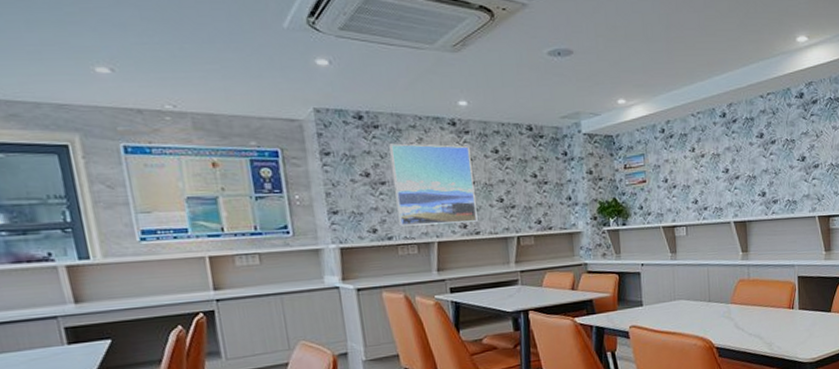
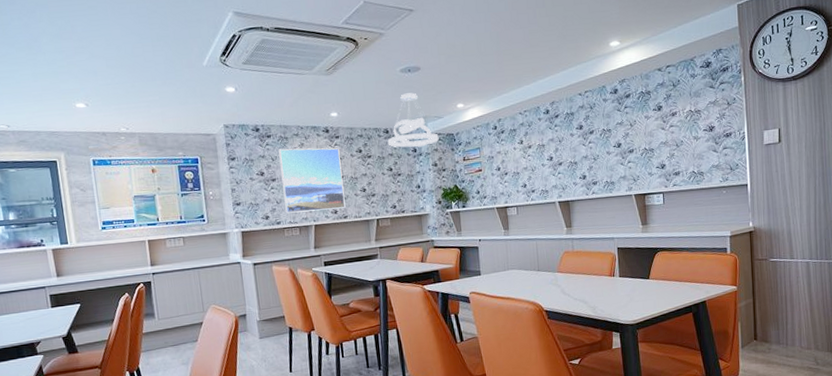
pendant light: none [531,82,595,150] -> present [387,92,439,148]

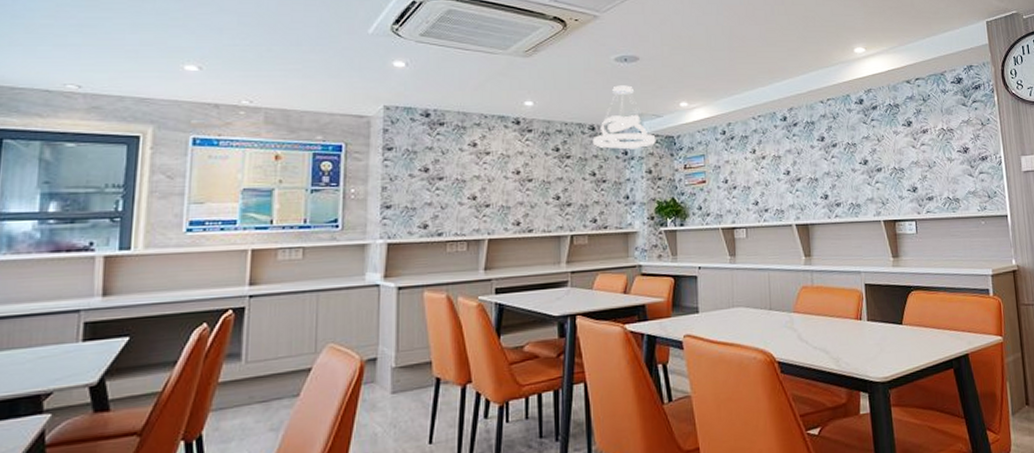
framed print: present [278,148,346,214] -> none [452,140,532,223]

